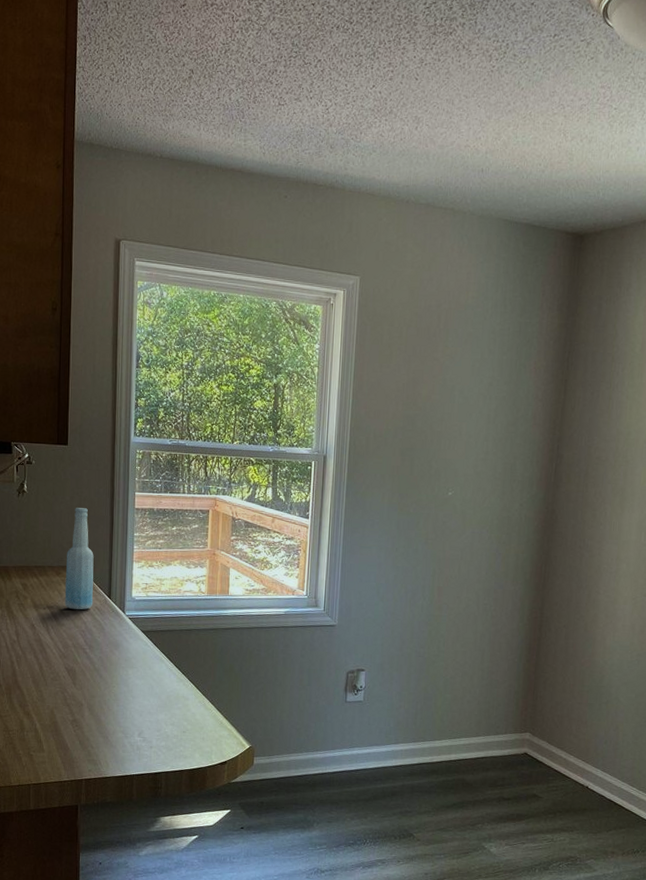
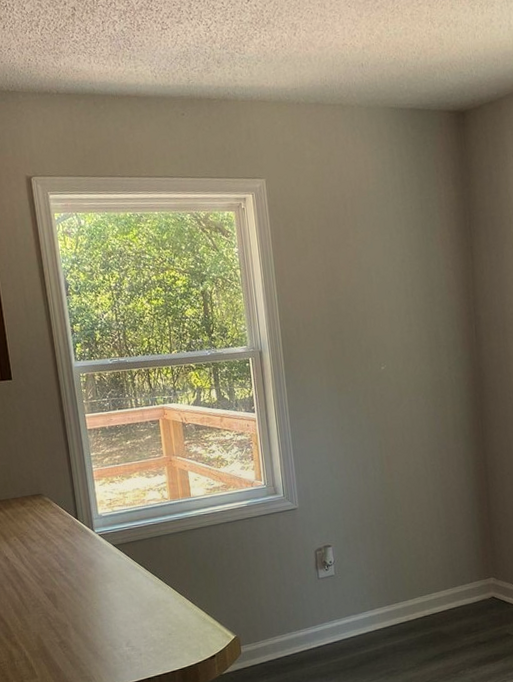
bottle: present [64,508,94,610] -> none [28,437,62,536]

